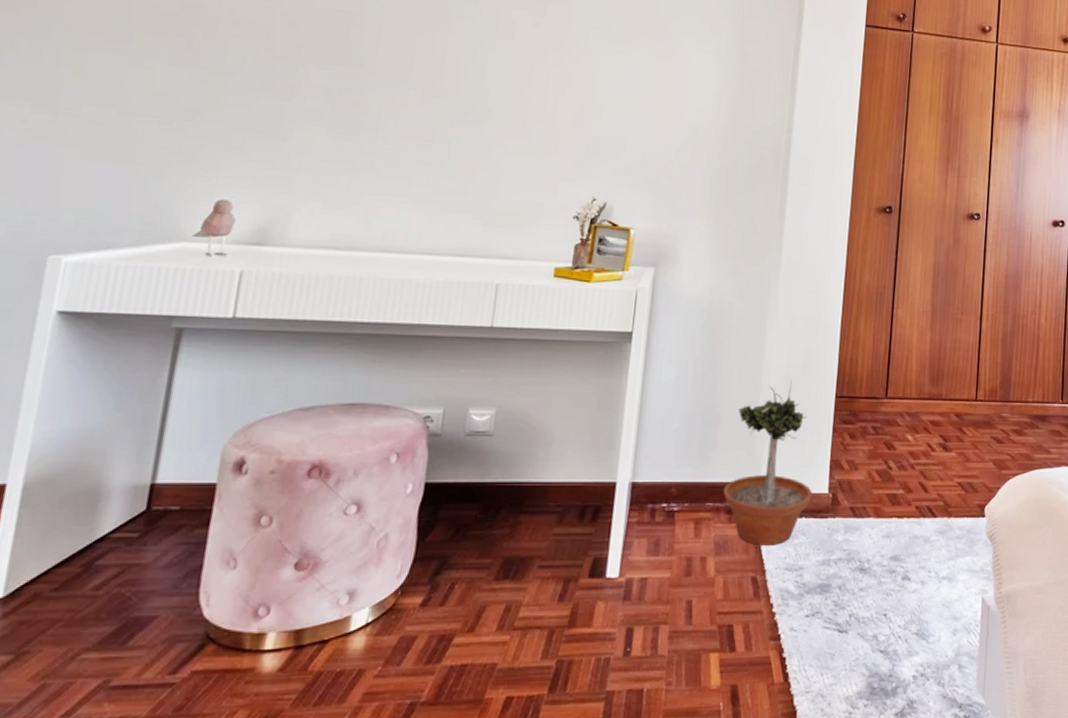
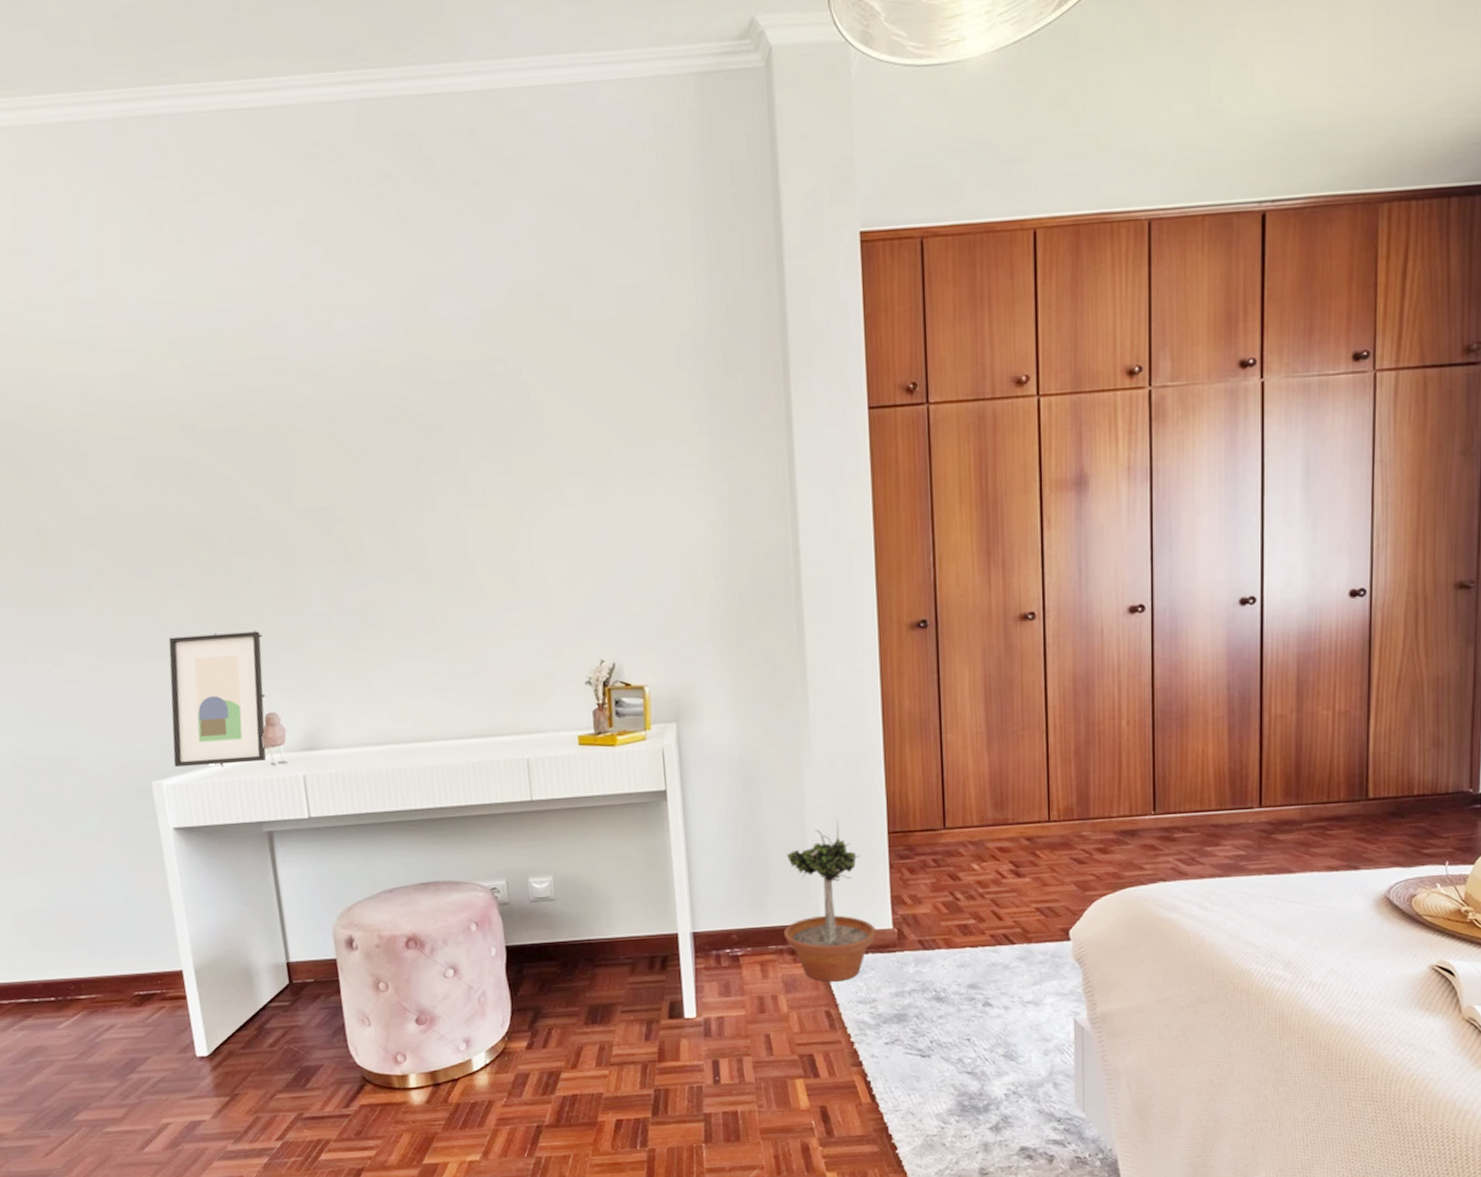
picture frame: none [84,105,239,249] -> present [168,630,266,768]

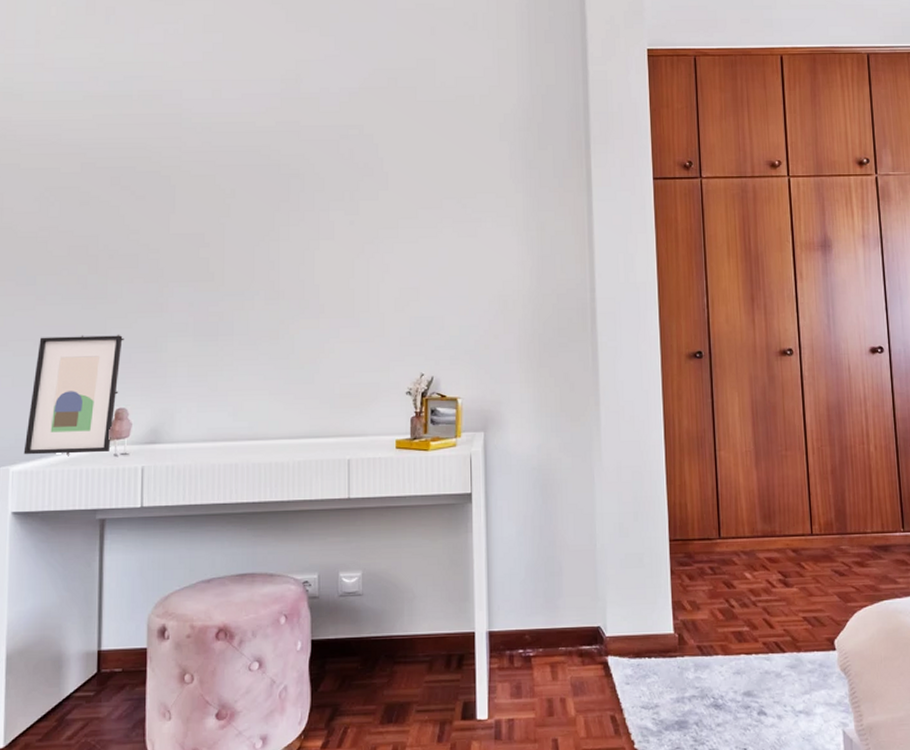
potted tree: present [783,819,876,982] -> none [573,526,658,686]

